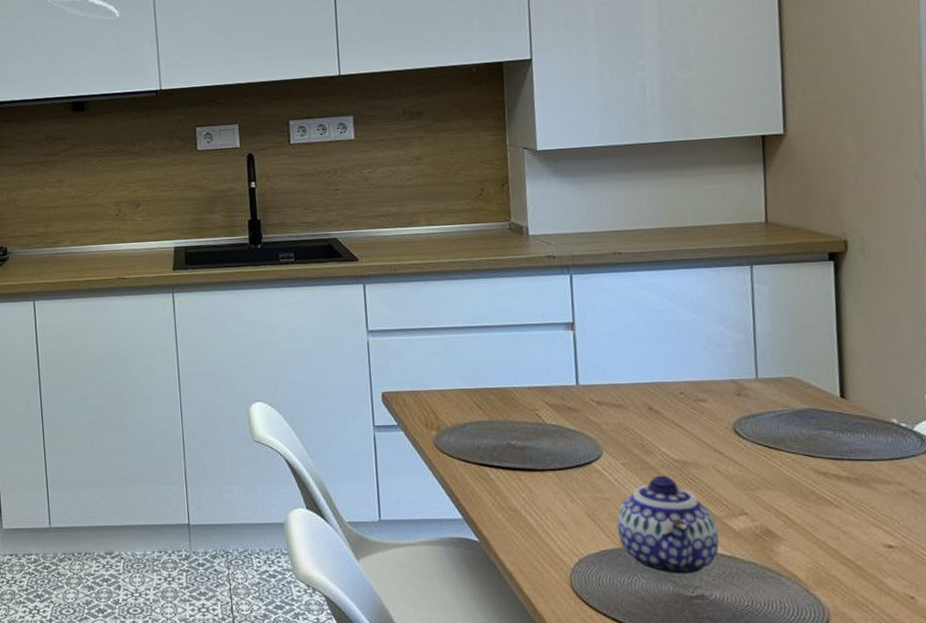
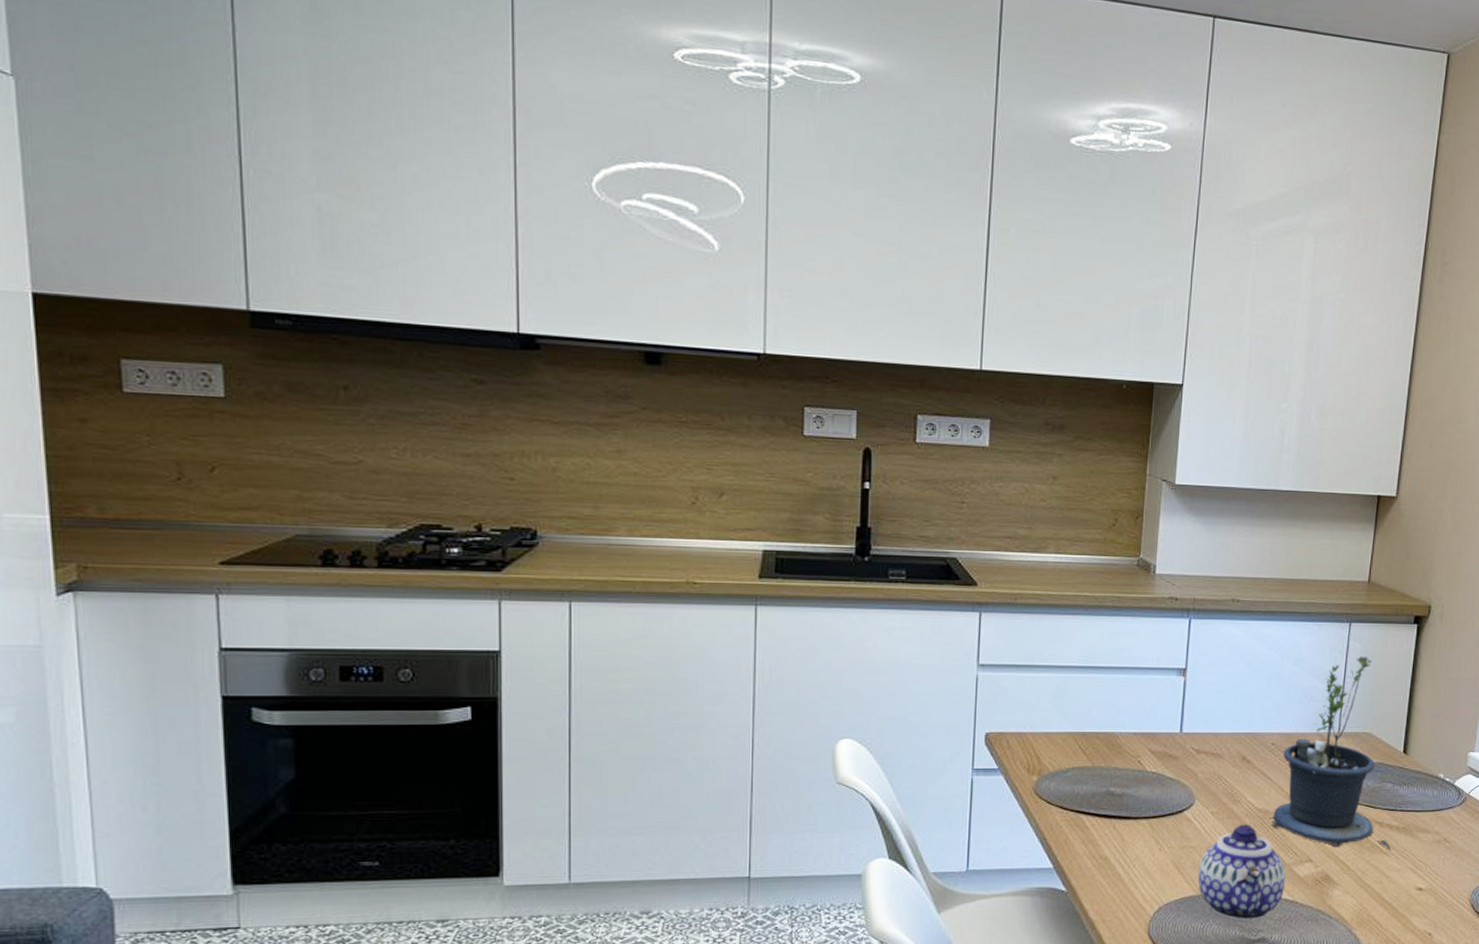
potted plant: none [689,299,845,503] -> present [1269,657,1392,851]

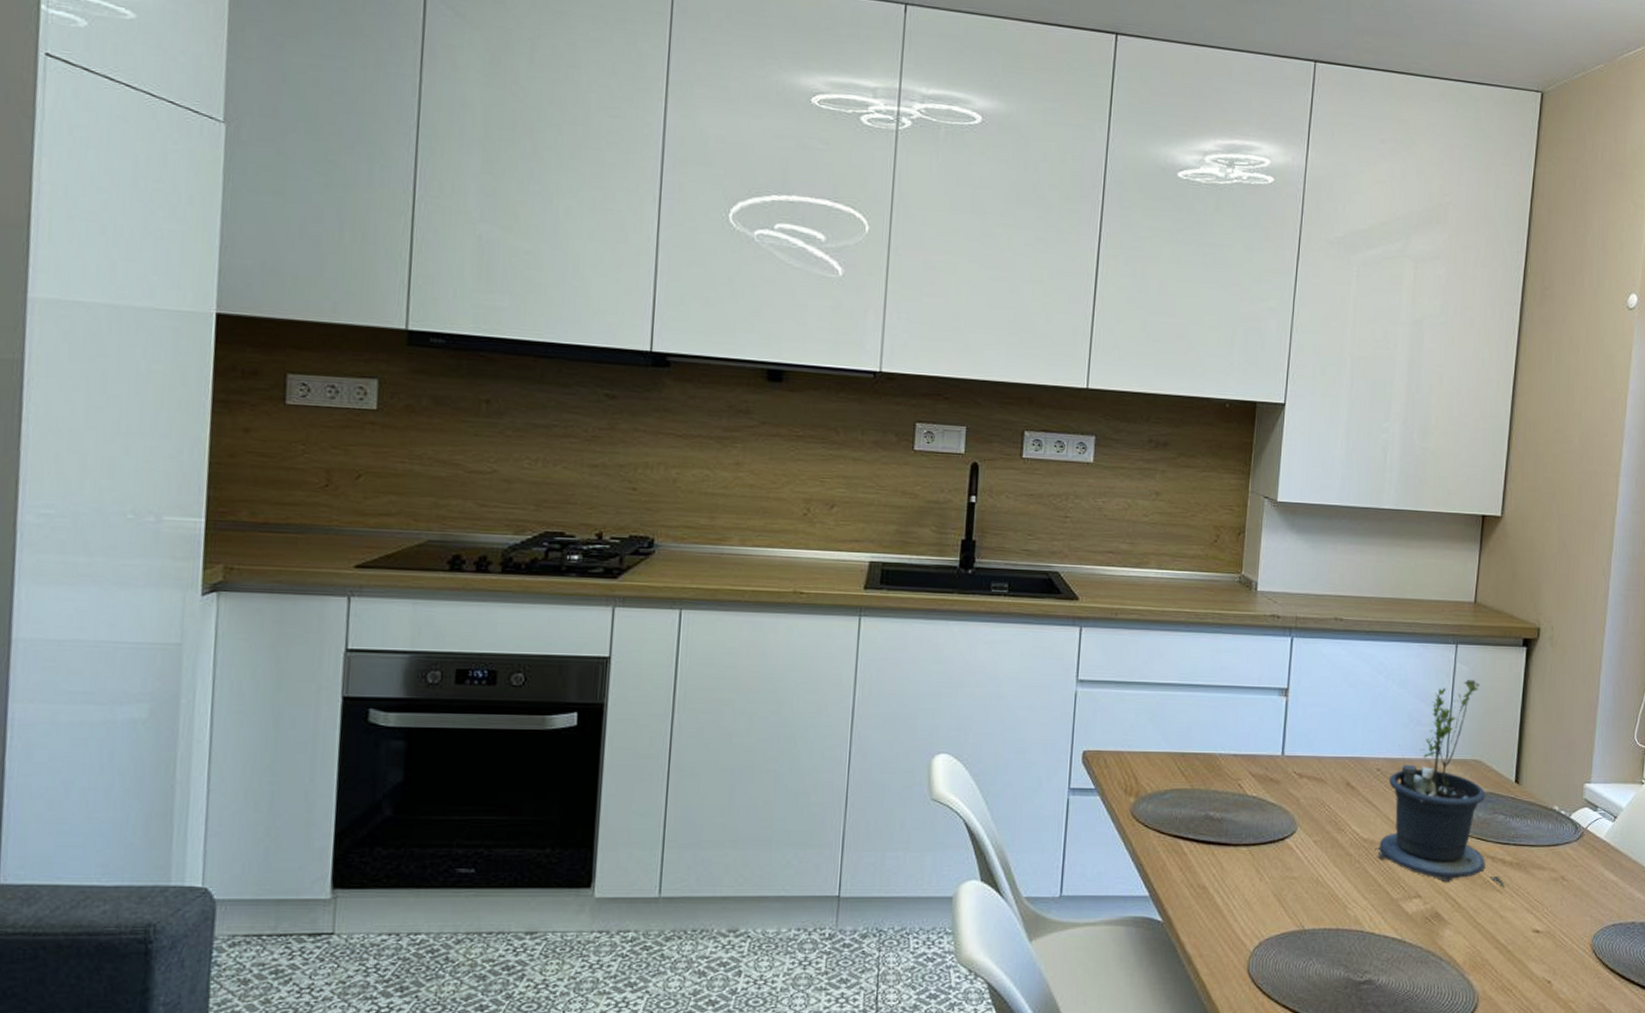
teapot: present [1198,824,1286,921] -> none [1300,854,1393,960]

